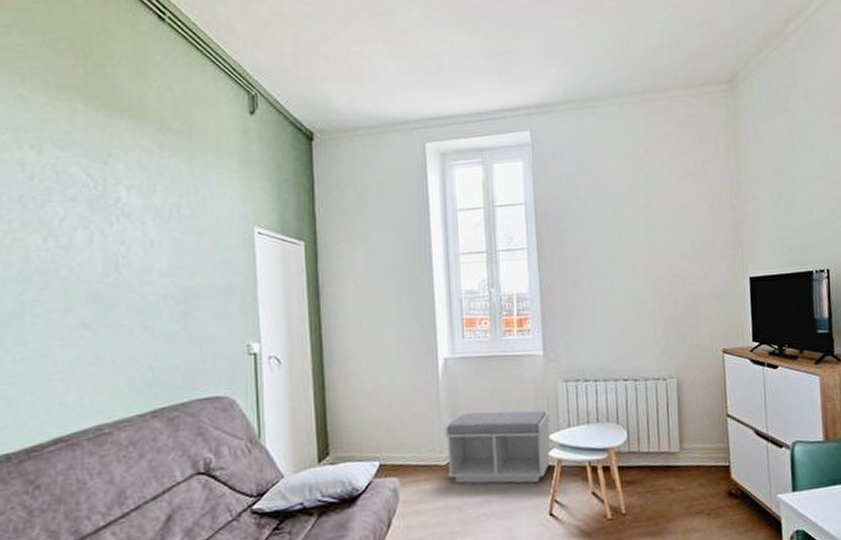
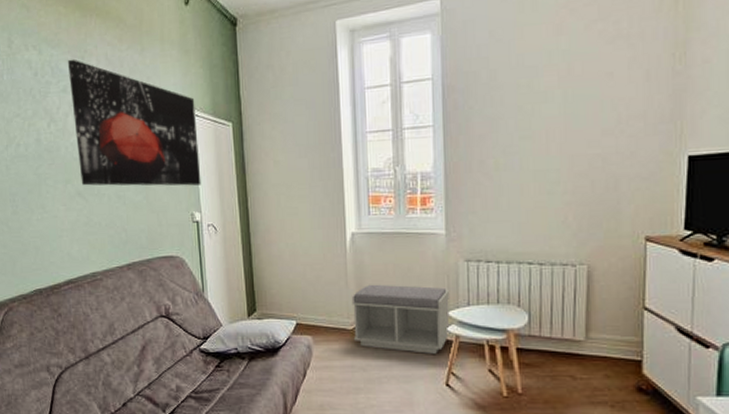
wall art: none [81,163,262,315] -> present [67,59,202,186]

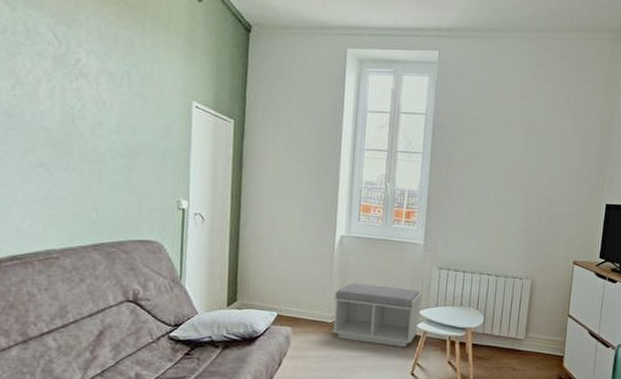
wall art: present [67,59,202,186] -> none [47,24,197,174]

